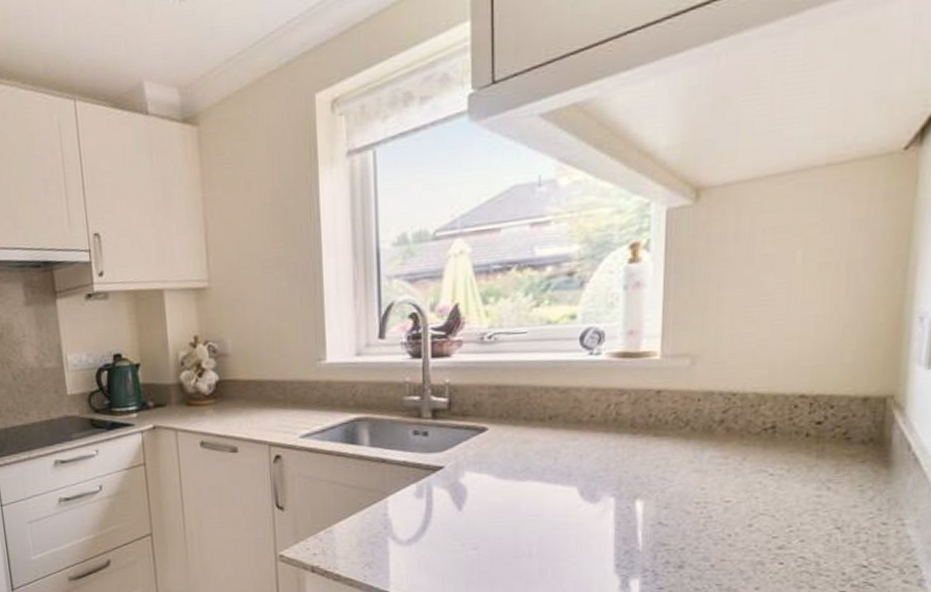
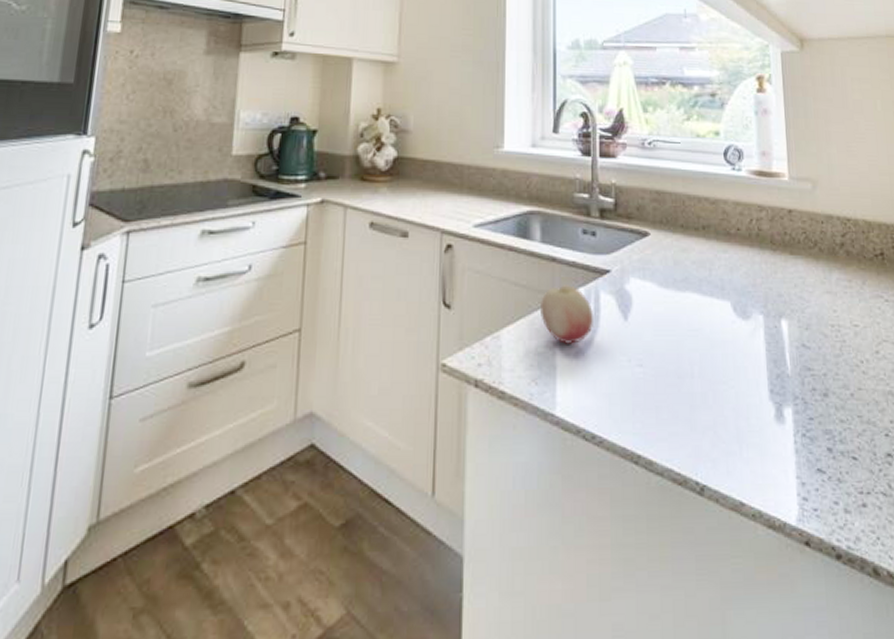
fruit: none [370,482,427,535] -> present [539,285,594,345]

